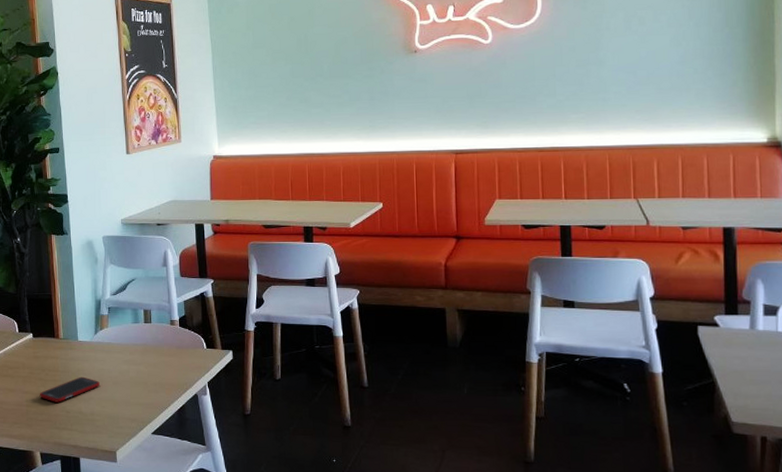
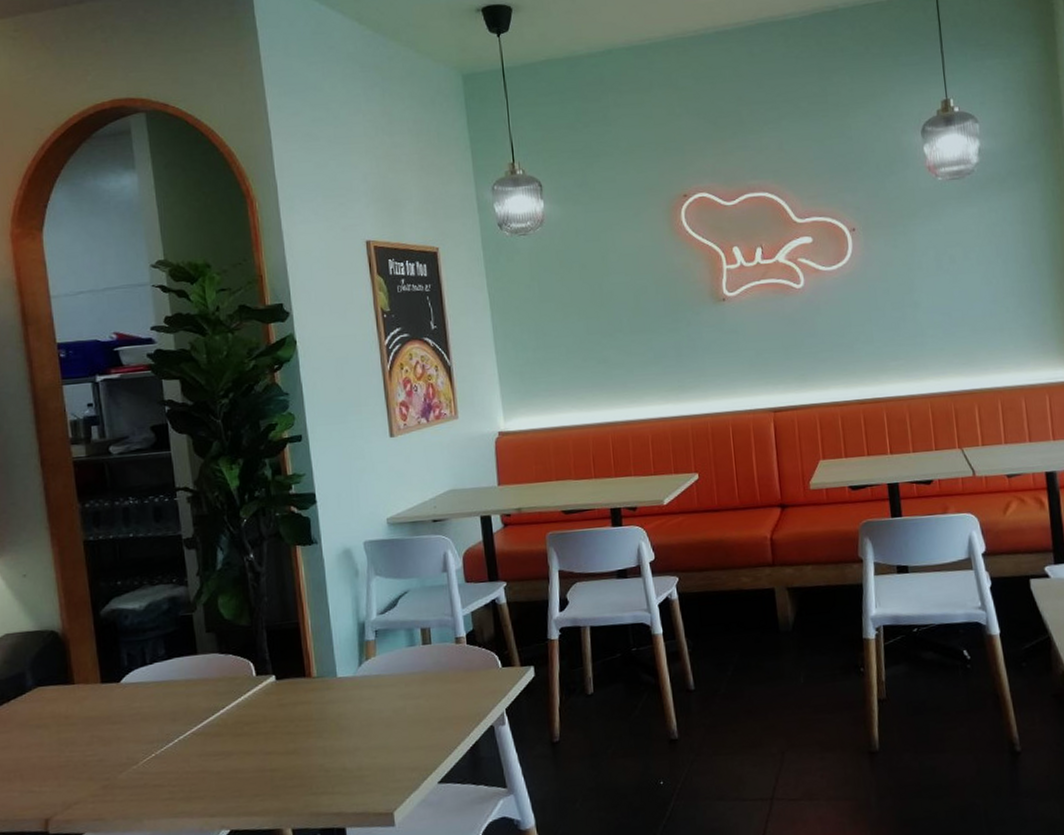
cell phone: present [39,376,100,403] -> none [287,722,368,761]

